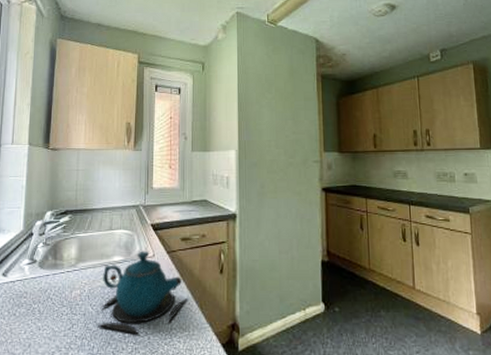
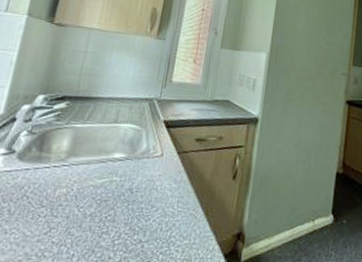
teapot: present [97,251,188,335] -> none [81,149,194,242]

